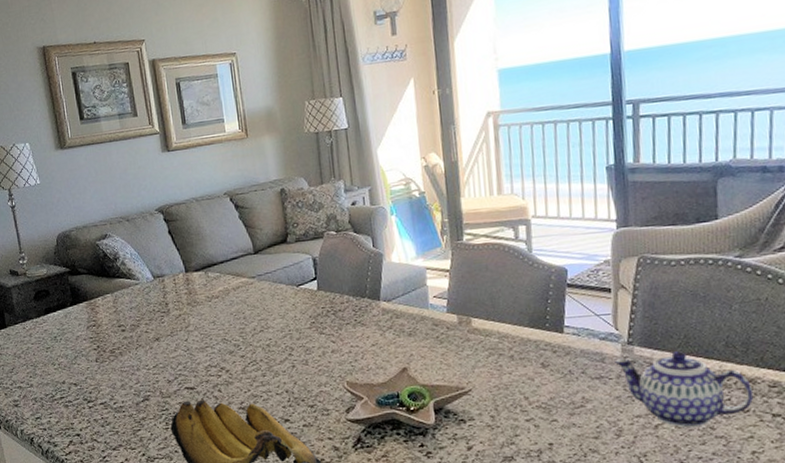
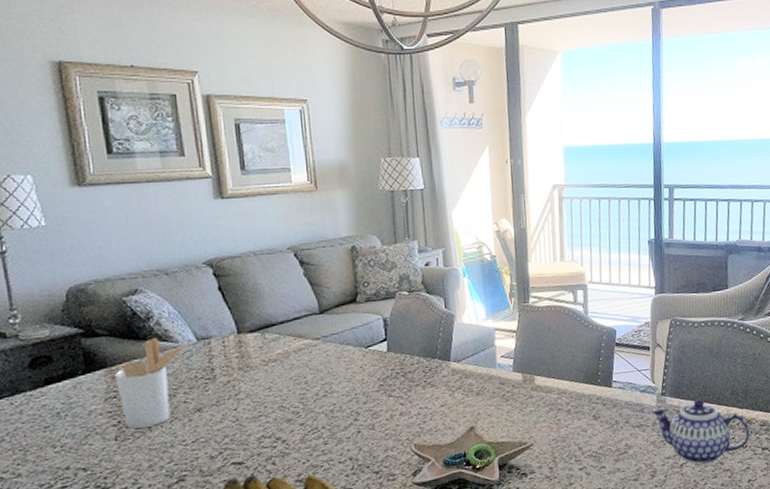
utensil holder: none [93,276,147,353] -> present [114,338,189,429]

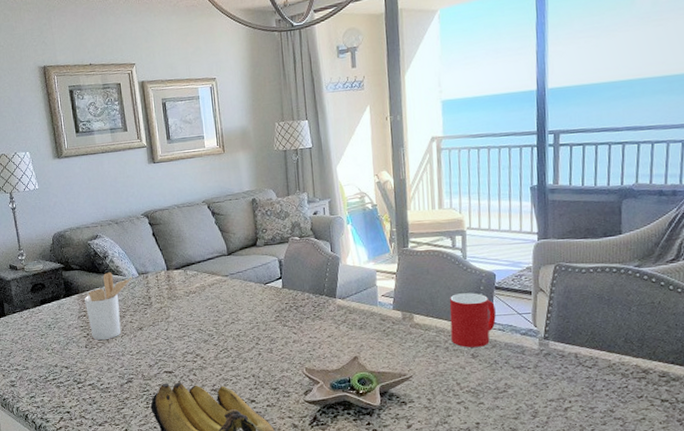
cup: none [571,350,617,409] -> present [449,292,496,348]
teapot: present [651,400,750,465] -> none [533,346,647,411]

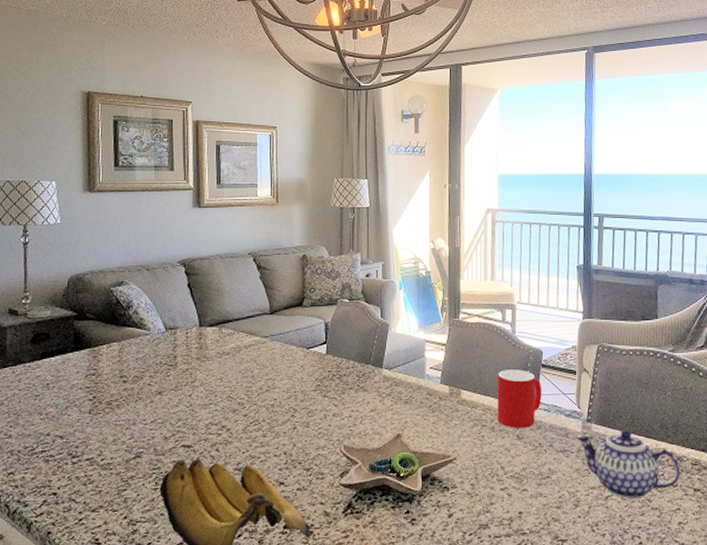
utensil holder: present [84,272,133,340] -> none [95,325,159,404]
teapot: none [533,346,647,411] -> present [576,430,681,500]

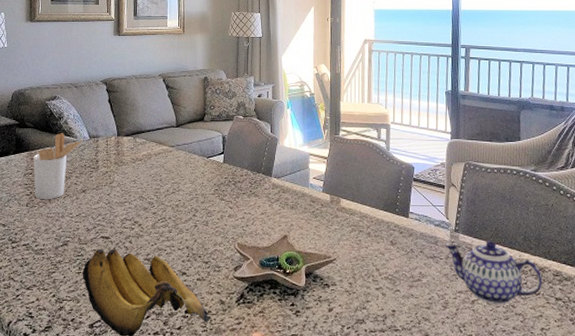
utensil holder: none [95,325,159,404] -> present [33,133,84,199]
cup: present [497,369,542,428] -> none [373,182,413,235]

